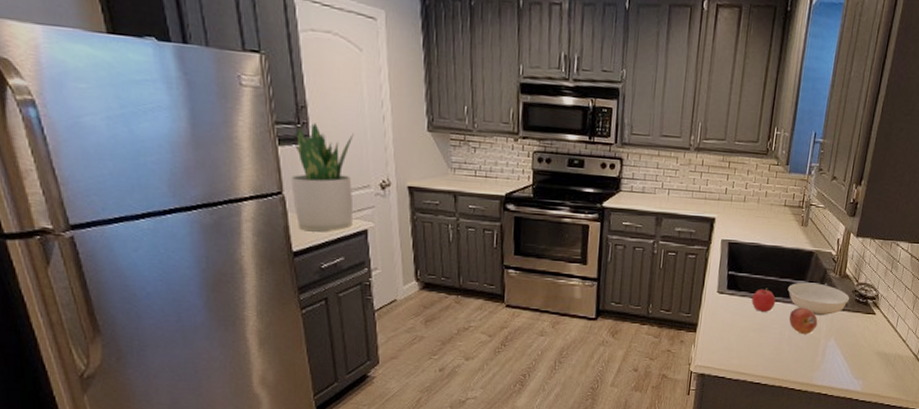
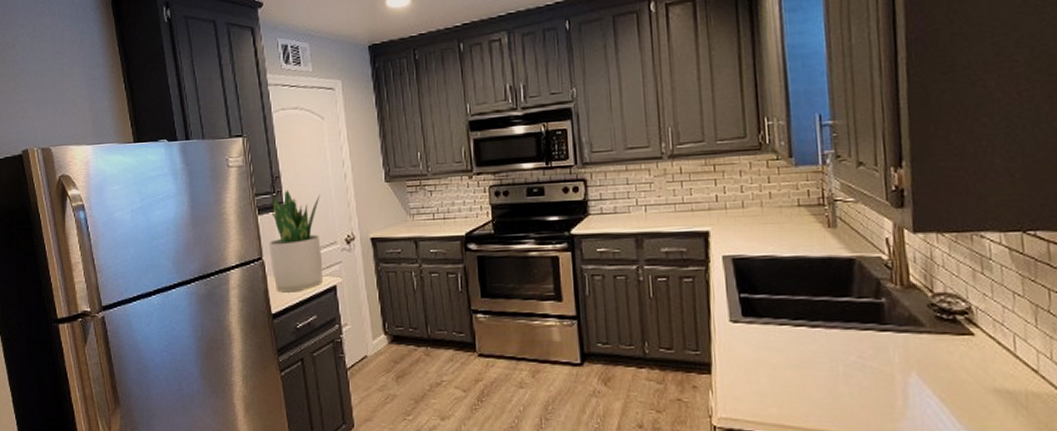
fruit: present [751,288,776,312] -> none [779,310,814,342]
bowl: present [788,282,850,316] -> none [828,298,927,342]
fruit: present [789,307,818,335] -> none [838,332,885,370]

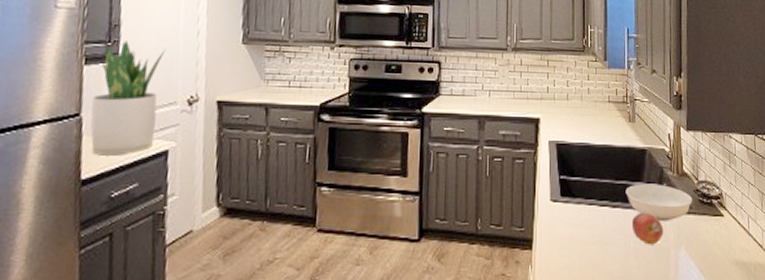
bowl: none [828,298,927,342] -> present [625,183,693,221]
fruit: none [838,332,885,370] -> present [631,212,664,245]

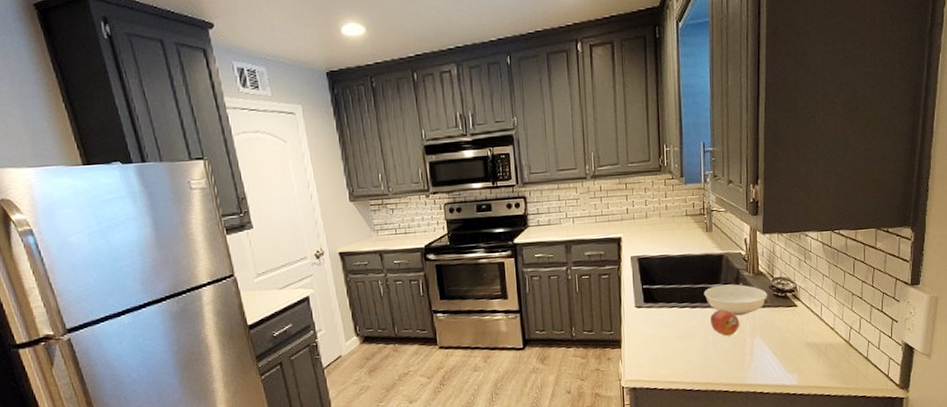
planter: present [90,41,166,156] -> none [238,210,296,306]

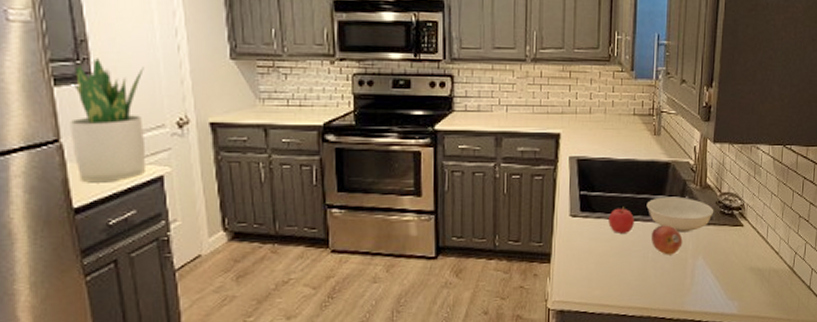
planter: none [238,210,296,306] -> present [69,58,145,183]
fruit: none [670,296,694,320] -> present [608,206,634,233]

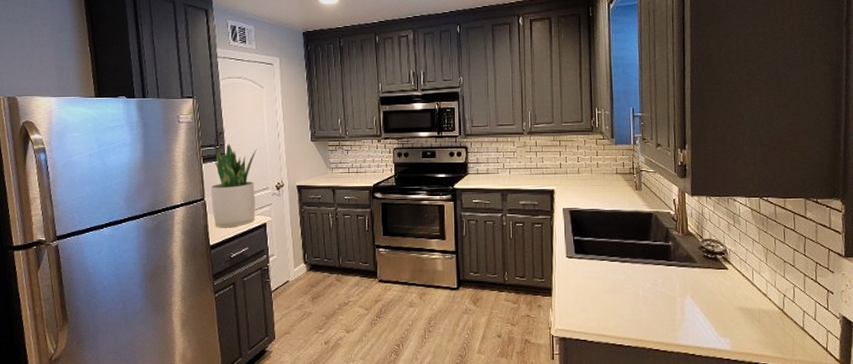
fruit: present [608,206,634,233] -> none [600,250,624,273]
bowl: present [646,196,714,233] -> none [634,242,698,274]
fruit: present [651,225,683,255] -> none [640,266,670,293]

